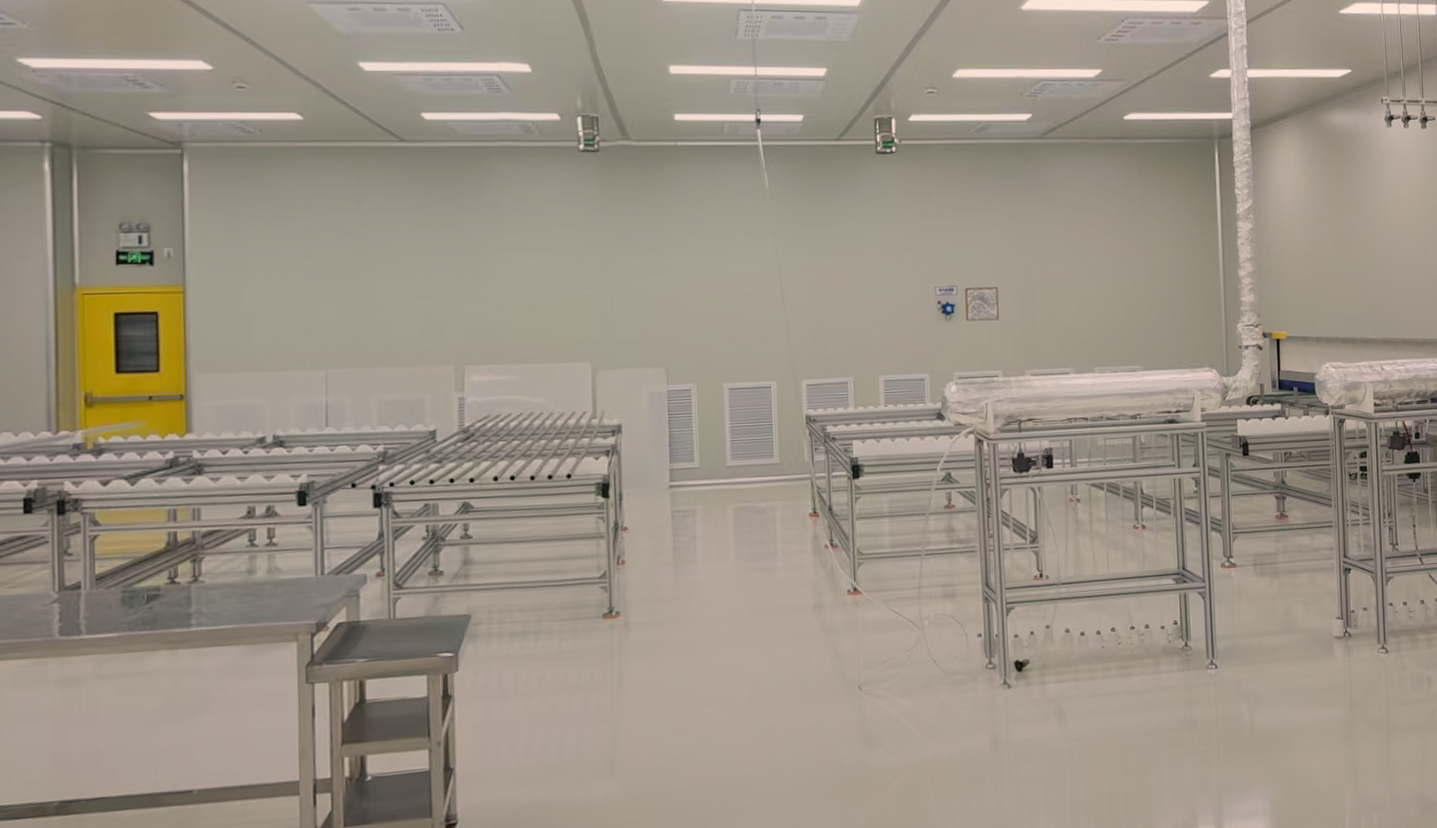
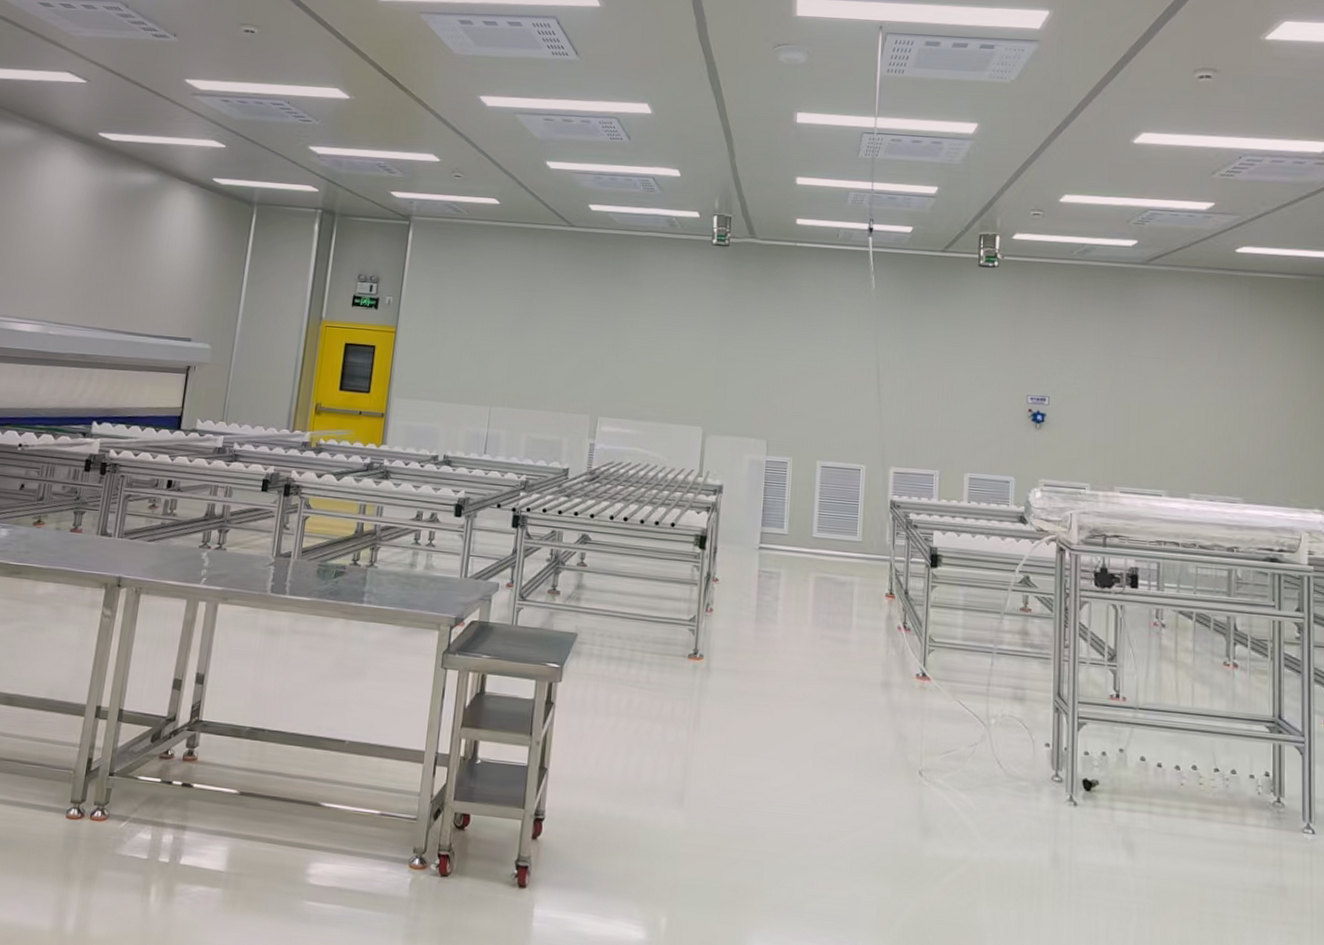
wall art: present [964,286,999,321] -> none [1055,398,1091,434]

